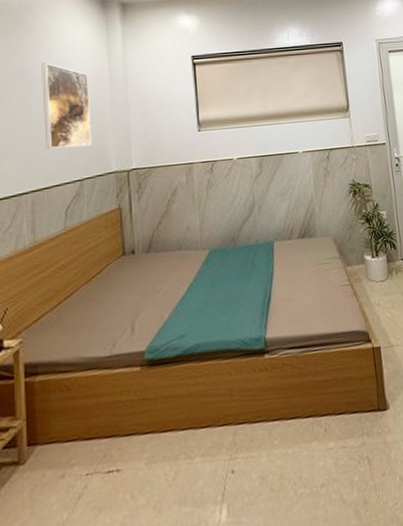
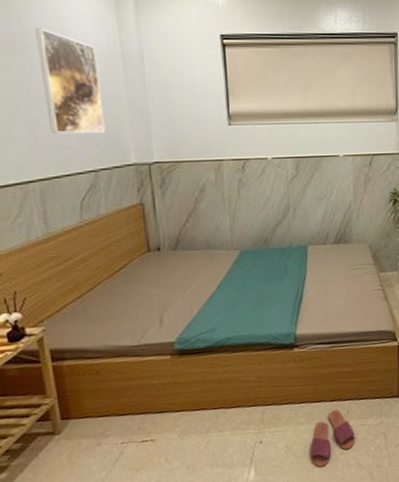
slippers: none [287,428,337,505] -> present [310,410,355,467]

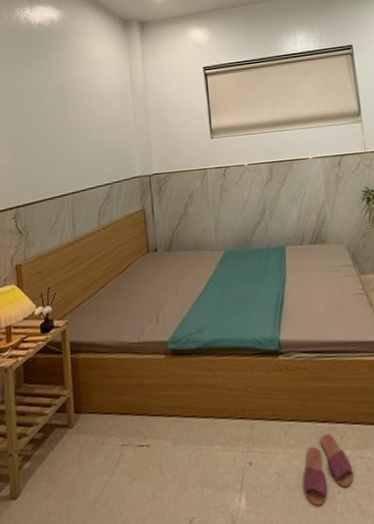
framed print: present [35,28,106,134] -> none [76,80,119,156]

